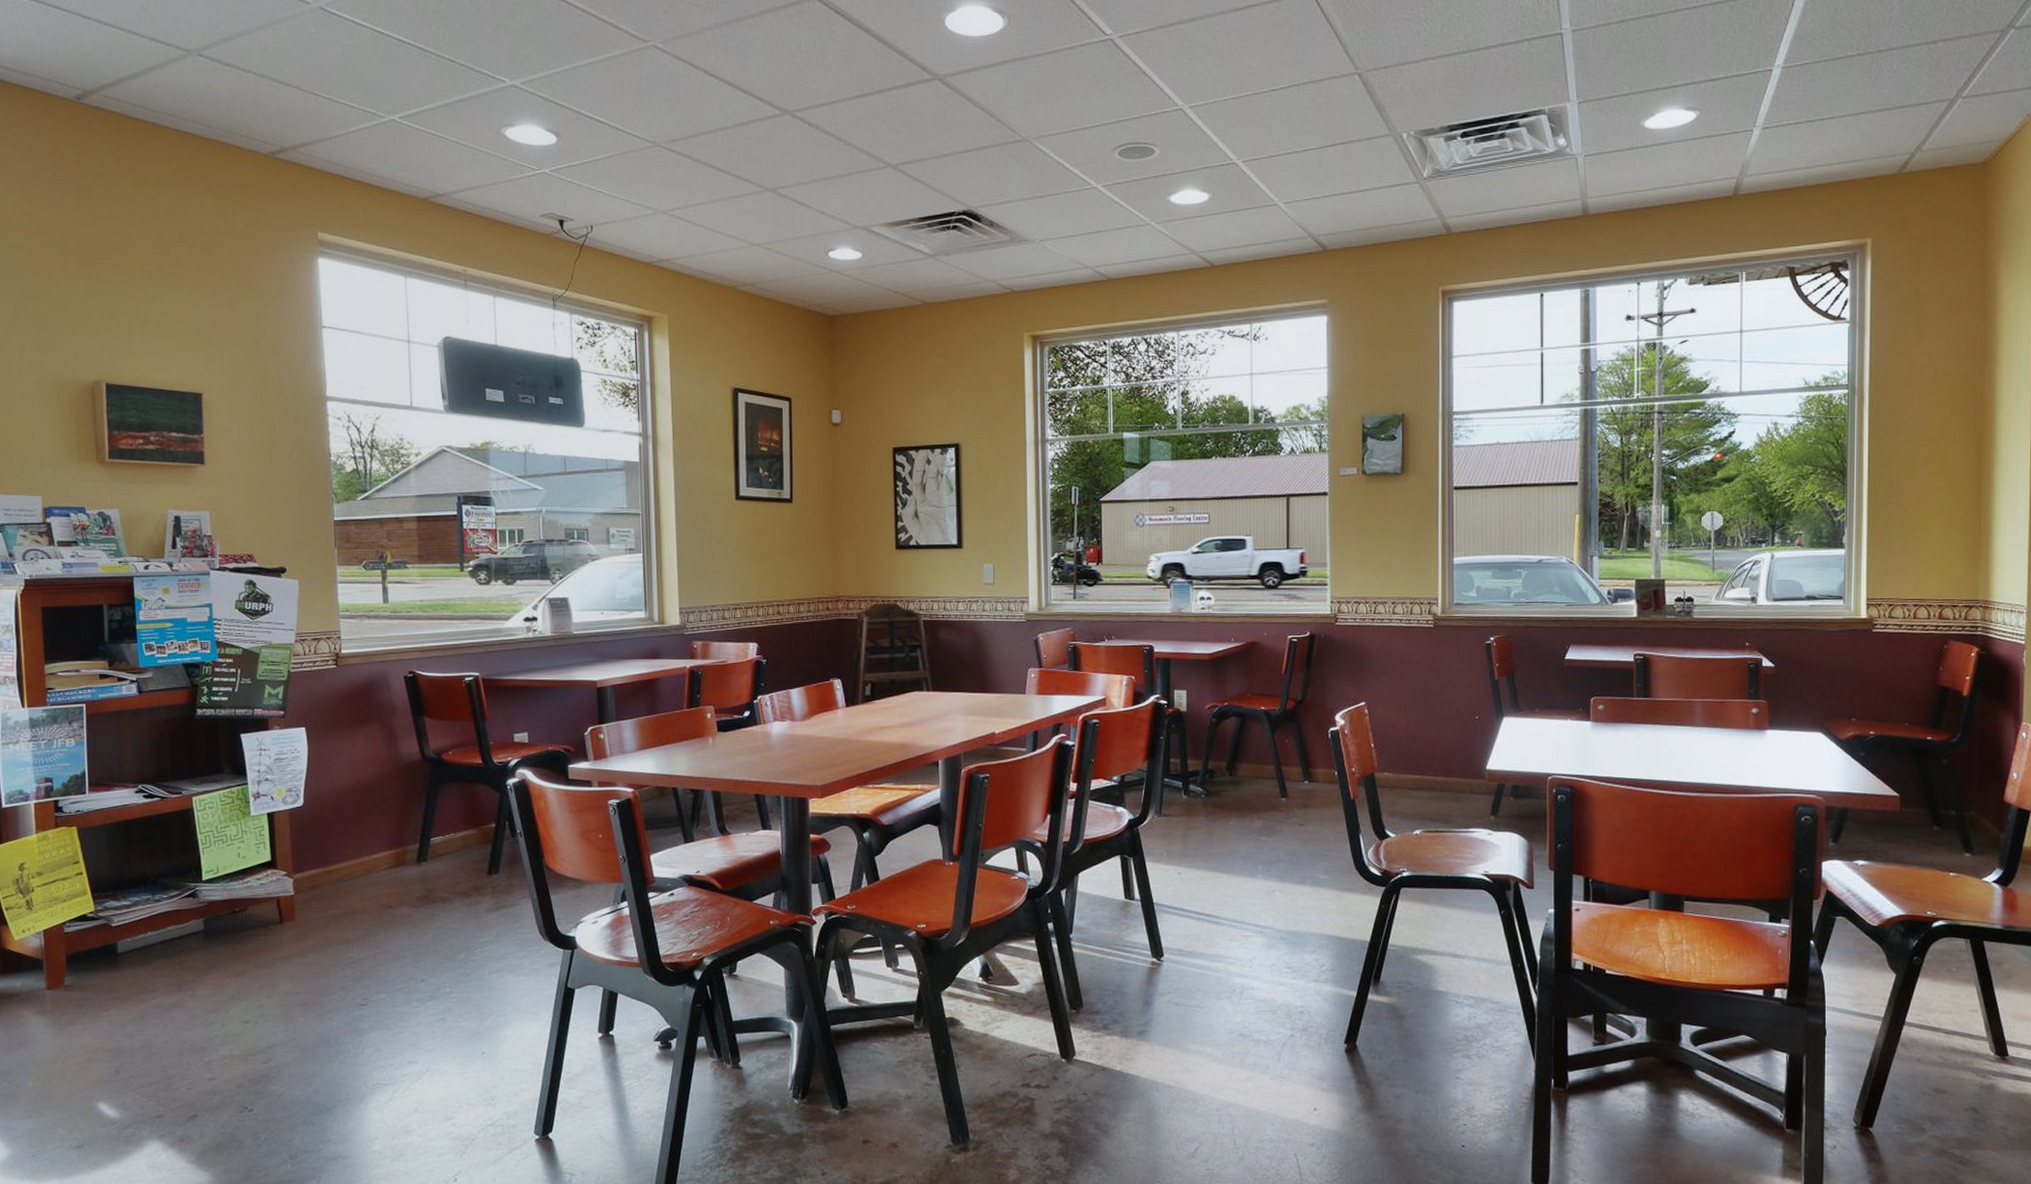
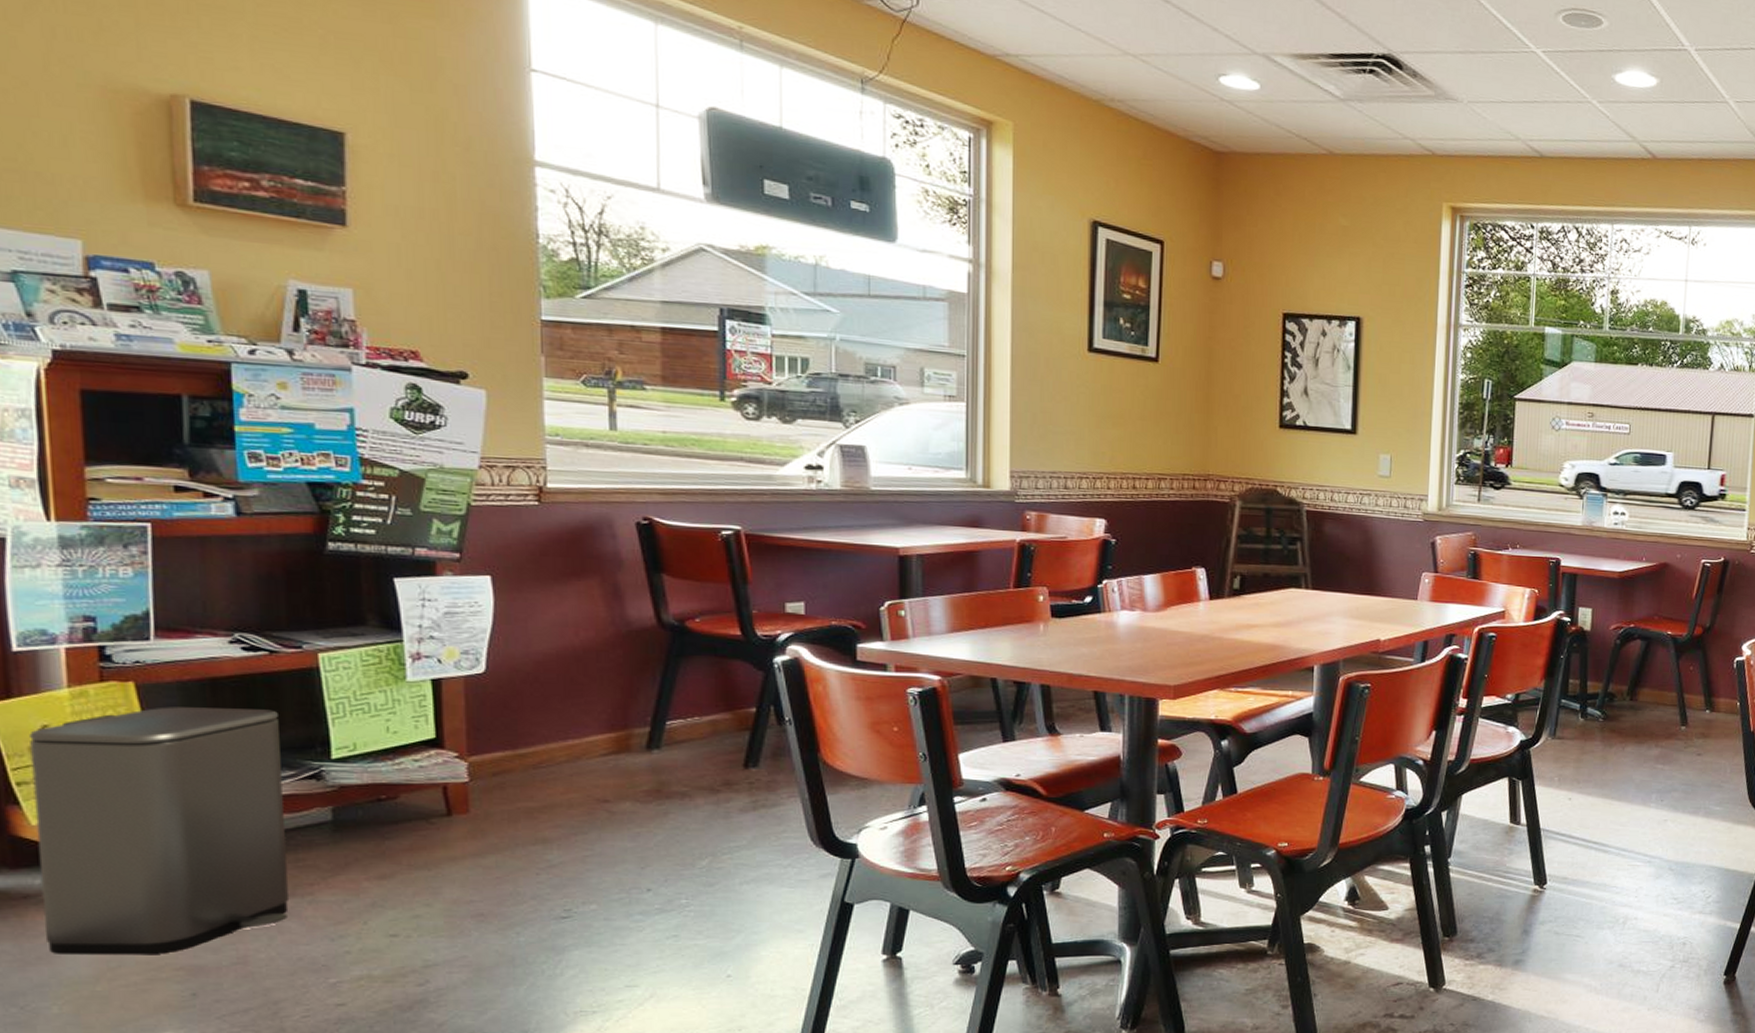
pedal bin: none [13,843,177,1041] -> present [29,707,290,955]

